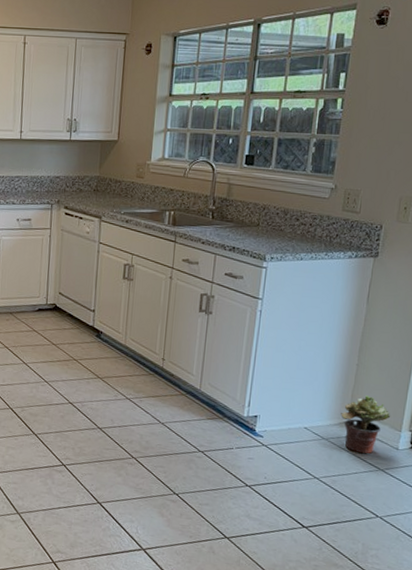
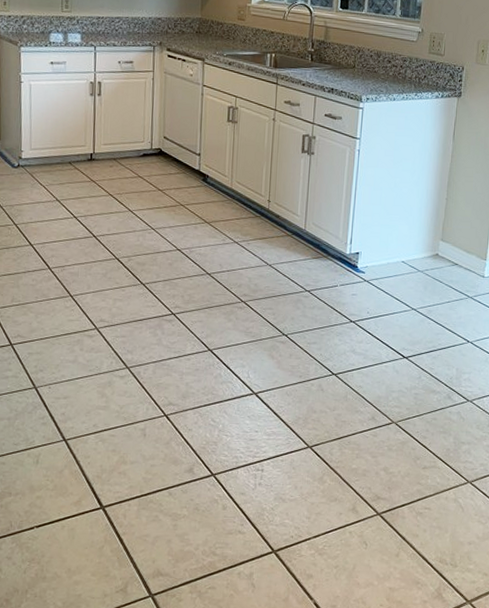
potted plant: present [340,396,391,454] -> none [433,228,477,283]

